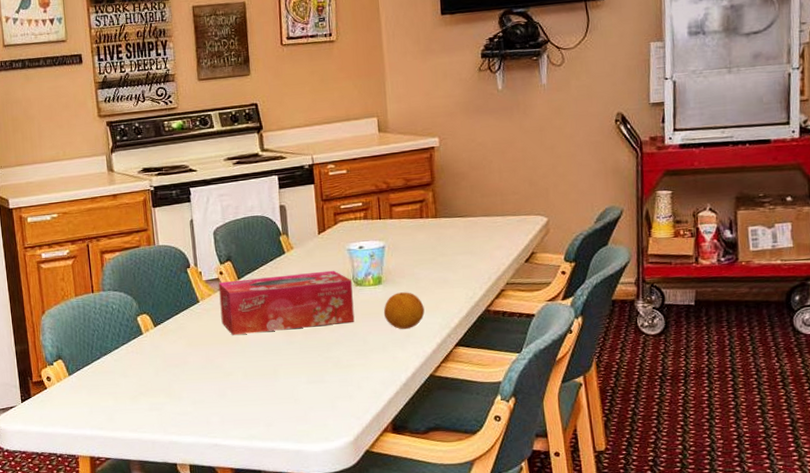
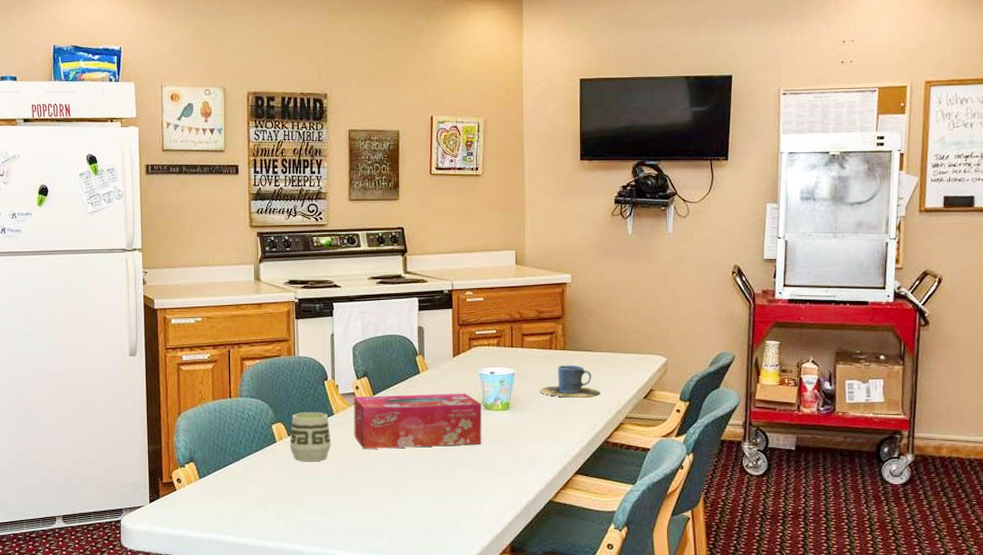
cup: none [156,300,199,352] -> present [289,412,331,462]
fruit: present [383,292,425,330] -> none [509,419,548,455]
cup: none [412,232,478,268] -> present [539,365,601,398]

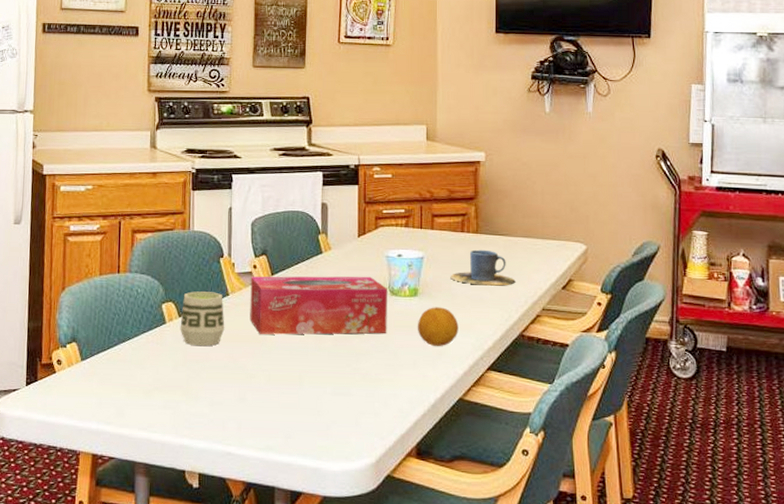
fruit: none [509,419,548,455] -> present [417,307,459,347]

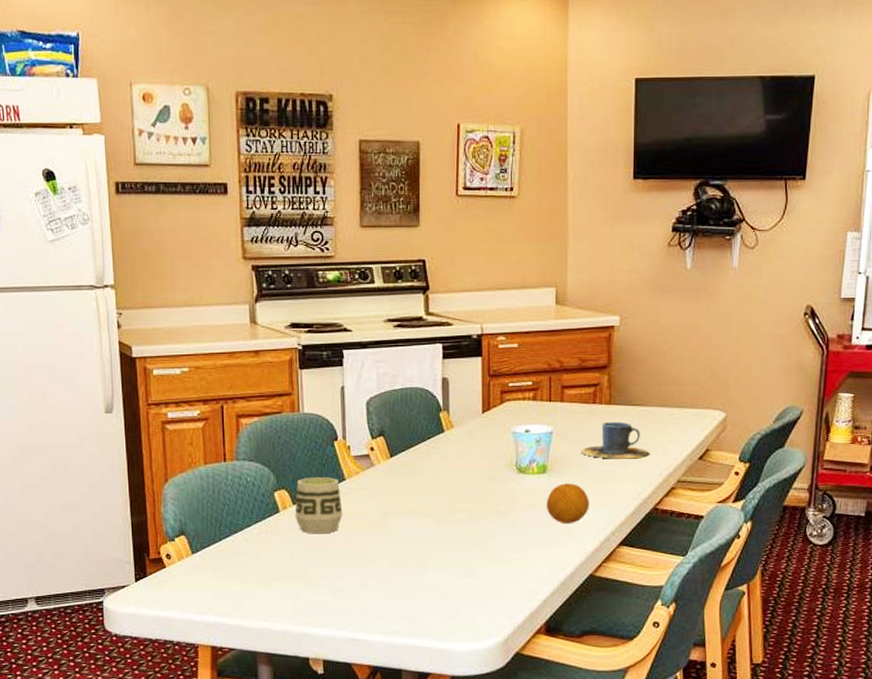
tissue box: present [250,276,387,335] -> none [368,454,514,519]

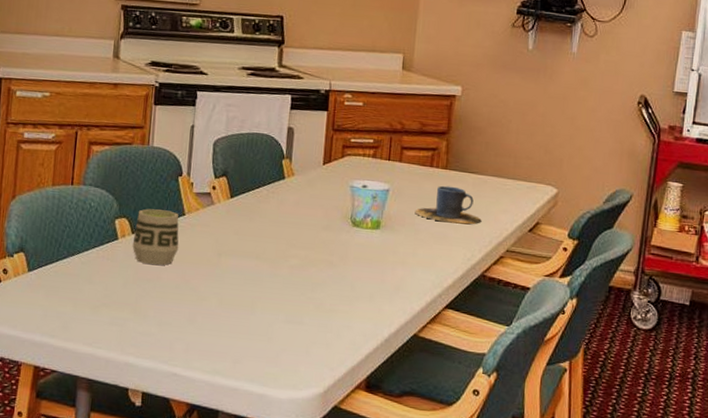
fruit: present [546,483,589,524] -> none [376,241,419,282]

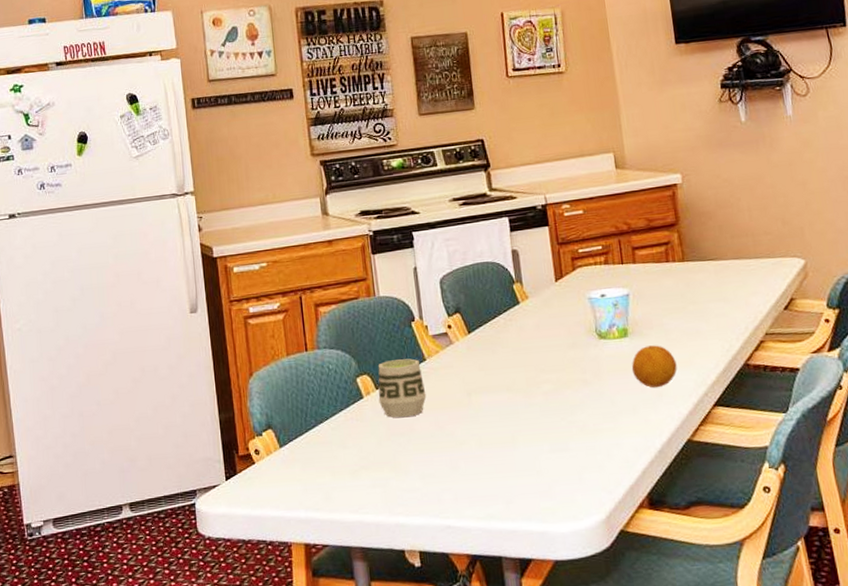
fruit: none [376,241,419,282] -> present [631,345,678,388]
cup: present [415,185,482,225] -> none [660,277,733,317]

